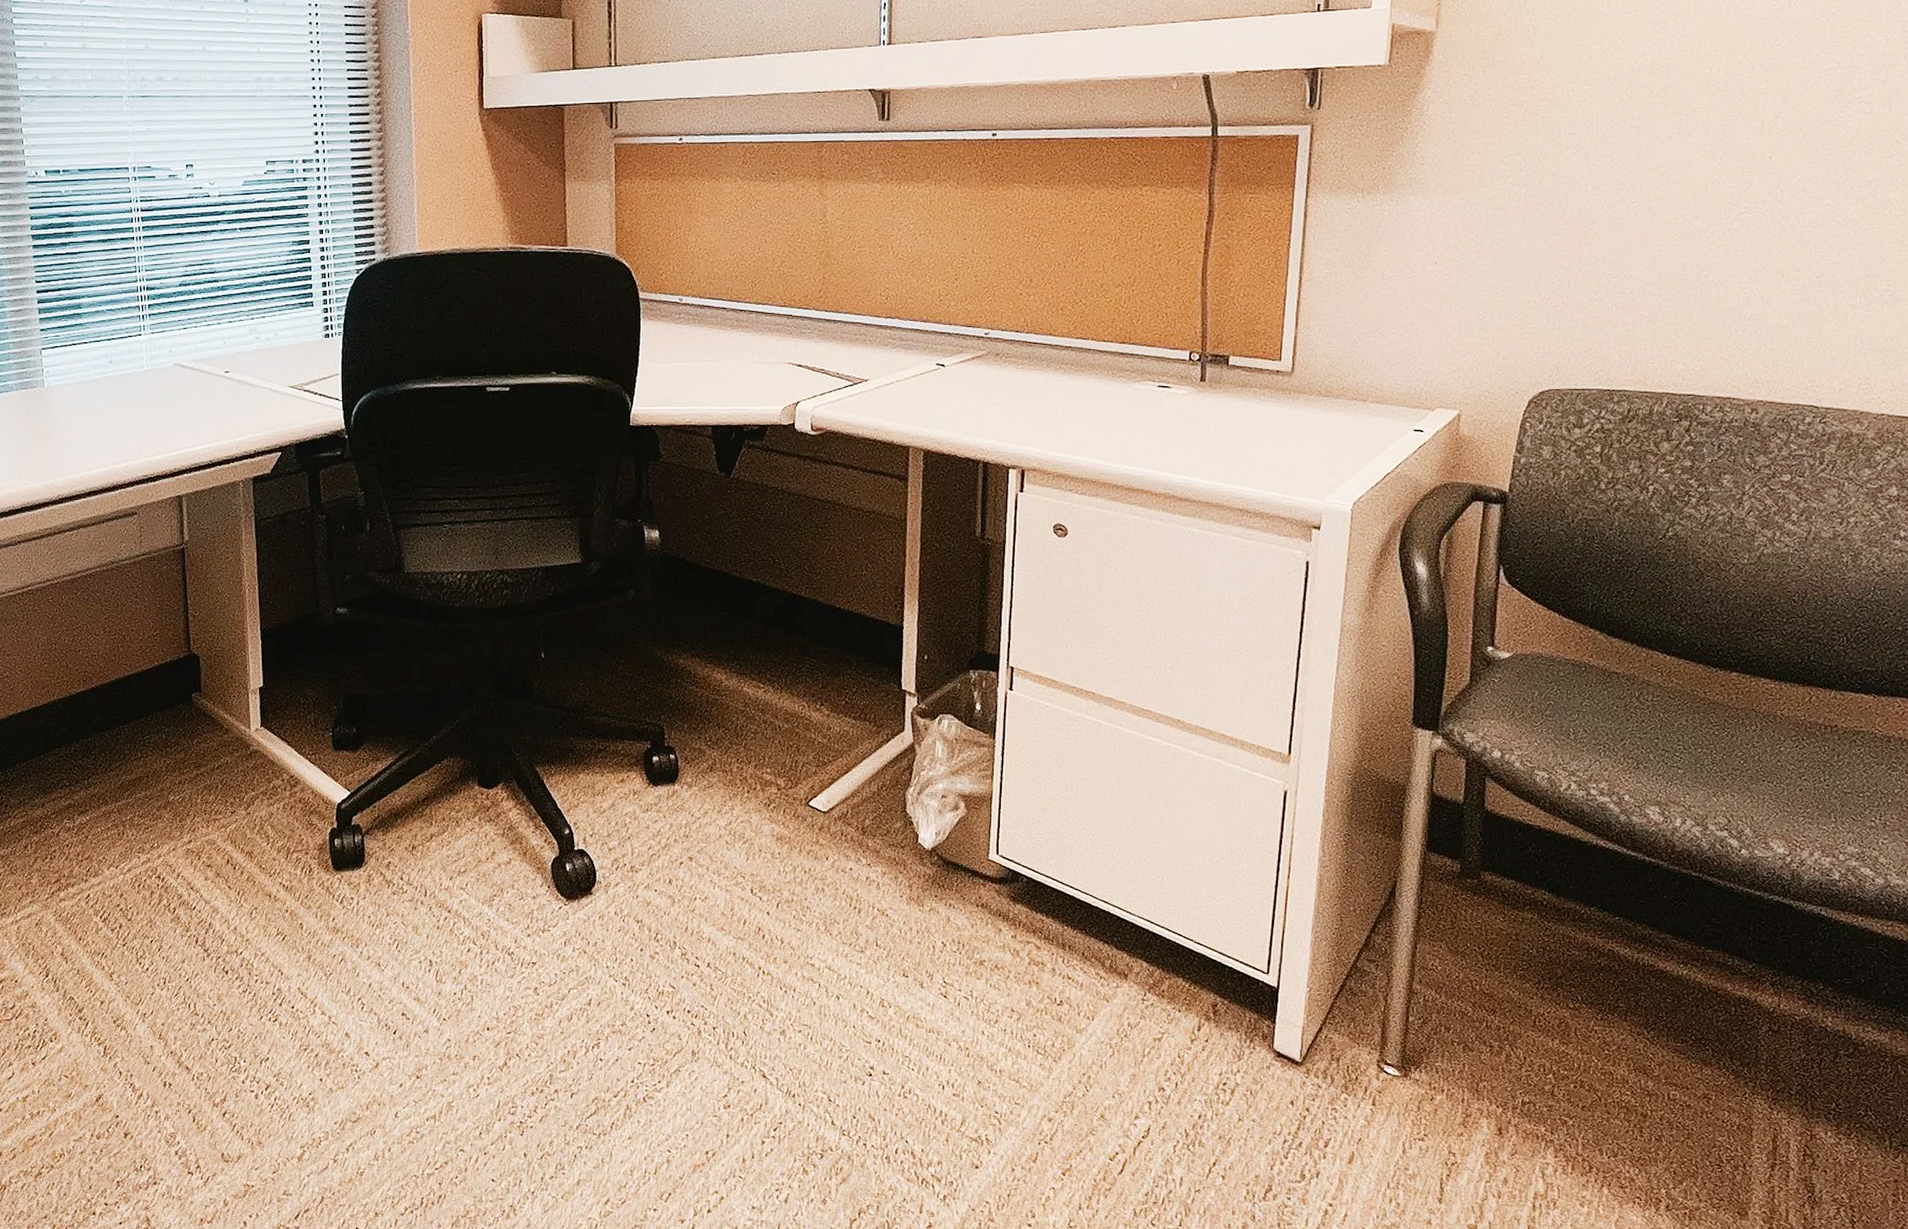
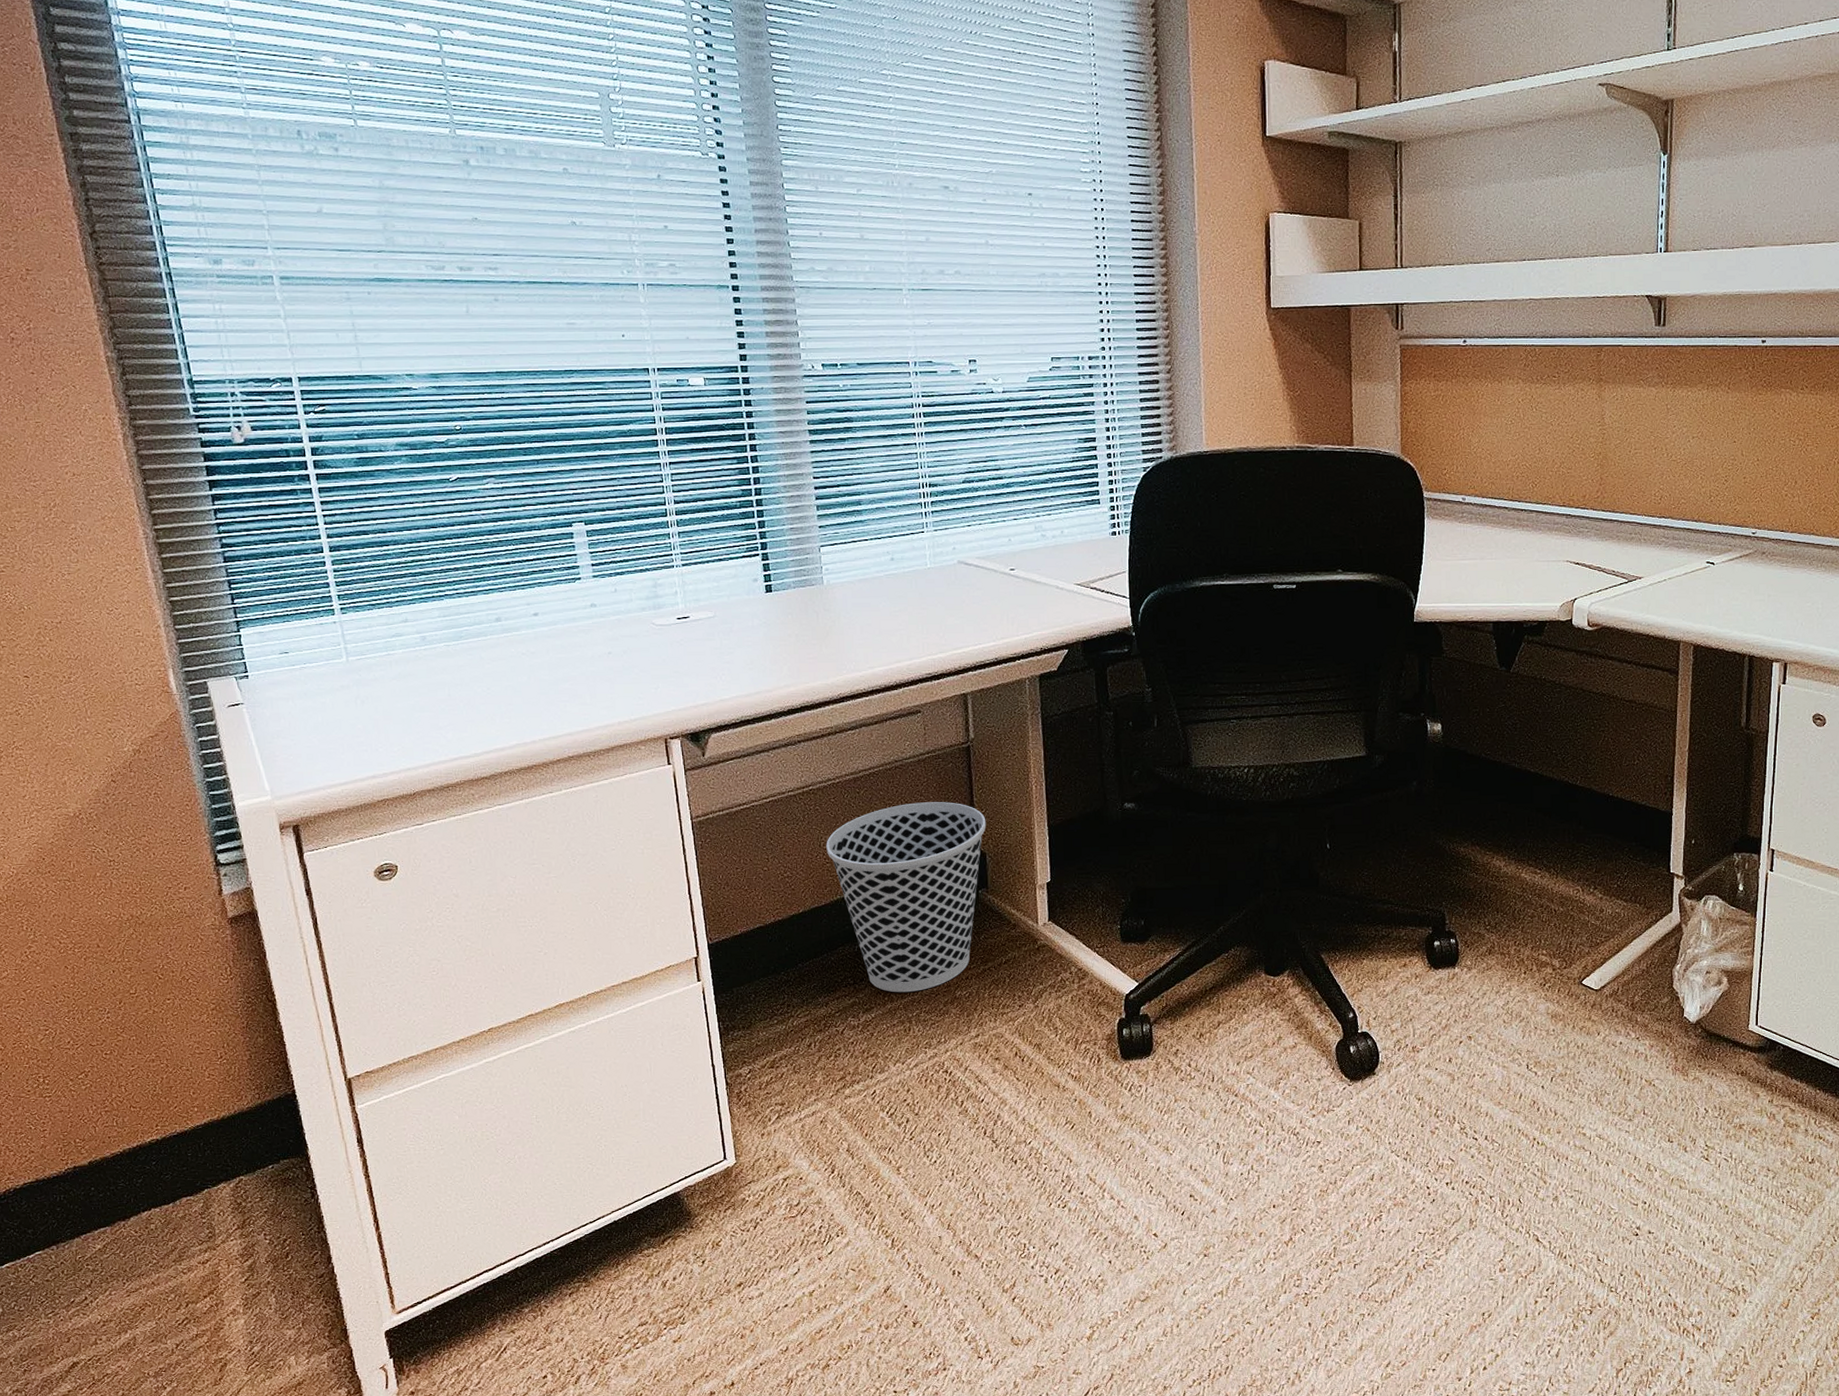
wastebasket: none [44,604,200,796] -> present [826,802,986,993]

